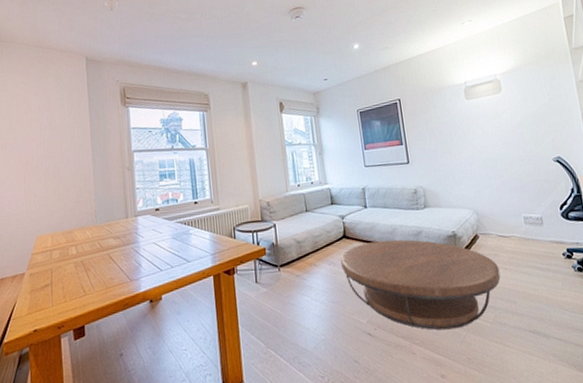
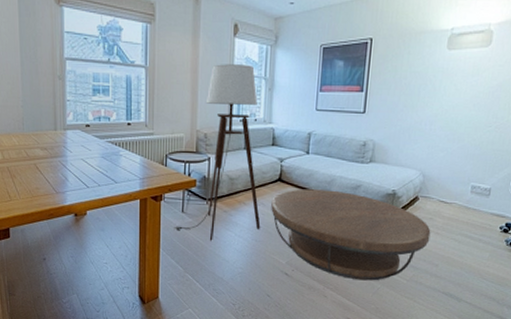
floor lamp: none [250,135,335,310] -> present [174,64,261,241]

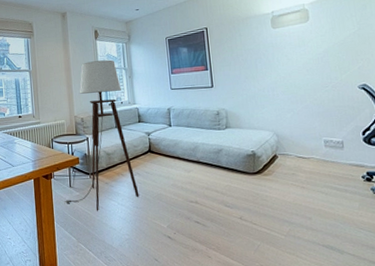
coffee table: present [271,189,431,281] -> none [145,156,298,239]

